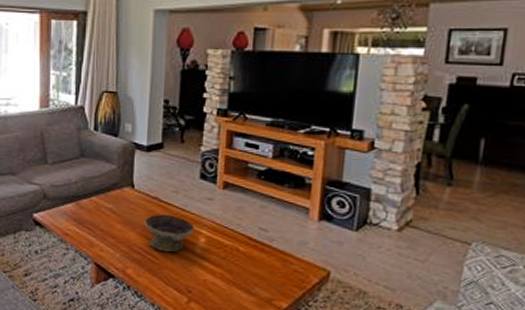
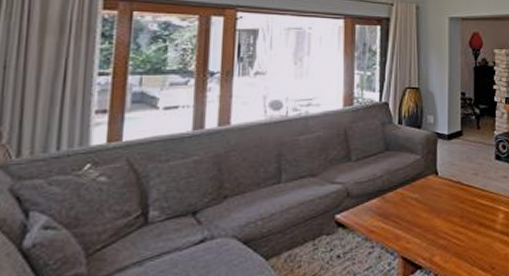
decorative bowl: present [144,214,195,252] -> none [449,196,494,233]

